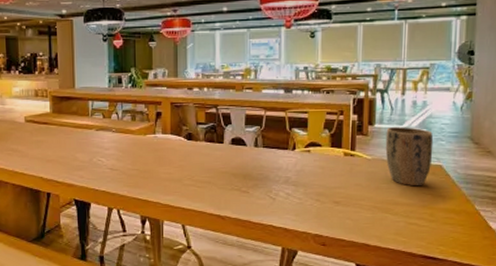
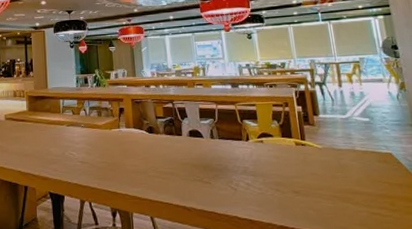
plant pot: present [385,127,434,187] -> none [331,116,382,175]

